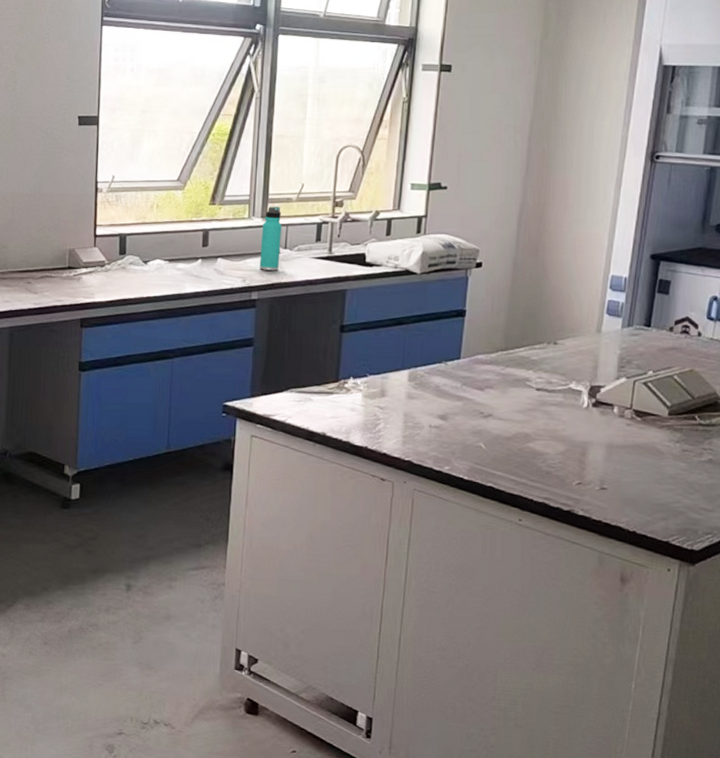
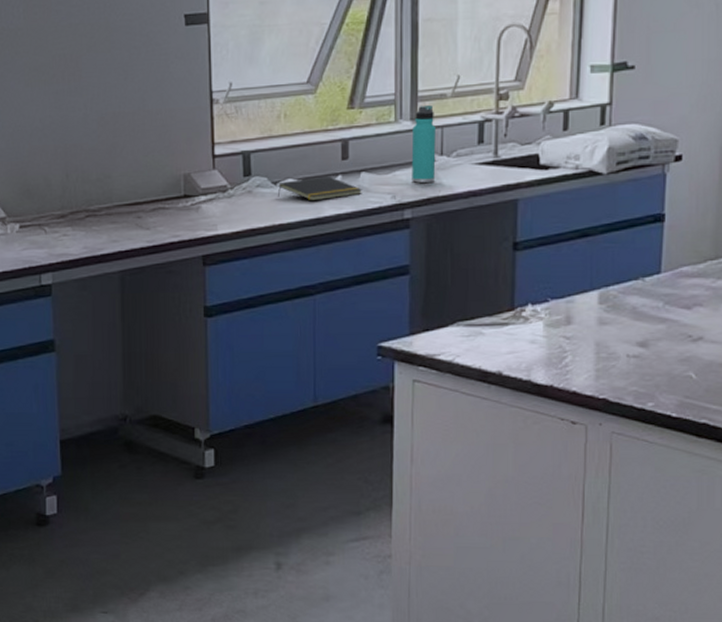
notepad: none [146,259,218,280] -> present [277,176,362,201]

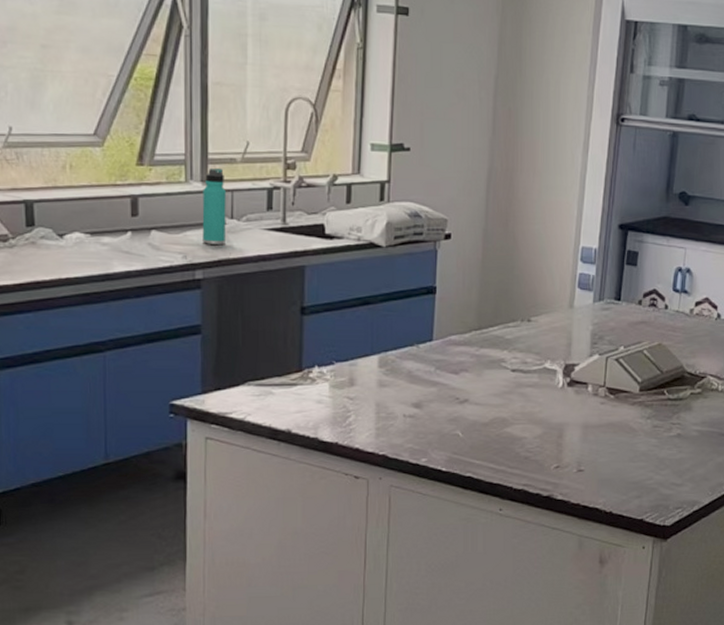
notepad: present [277,176,362,201] -> none [63,231,153,257]

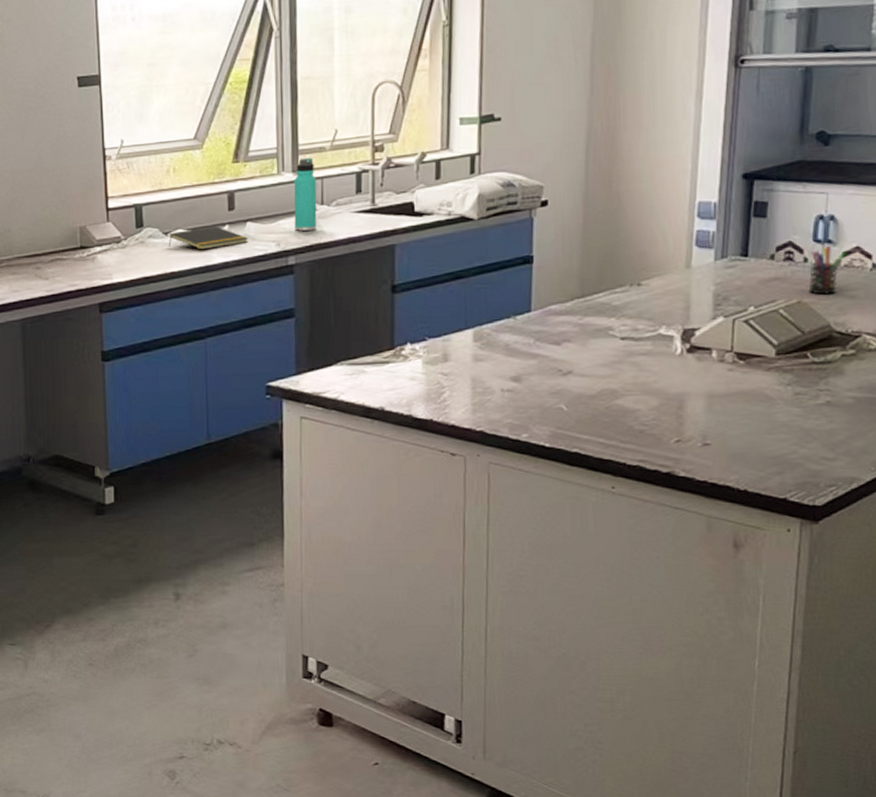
notepad: none [63,231,153,257] -> present [168,226,248,250]
pen holder: none [667,295,698,339] -> present [808,245,846,295]

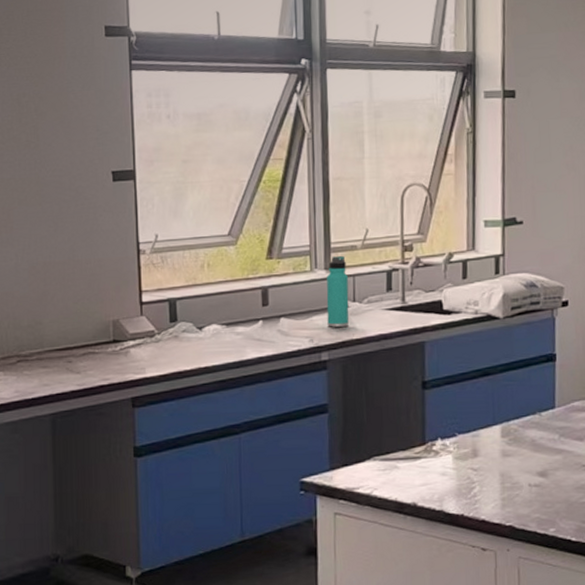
notepad: present [168,226,248,250] -> none [202,321,282,345]

